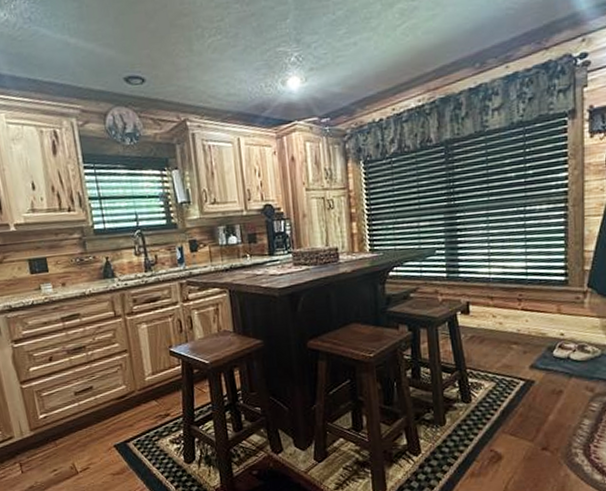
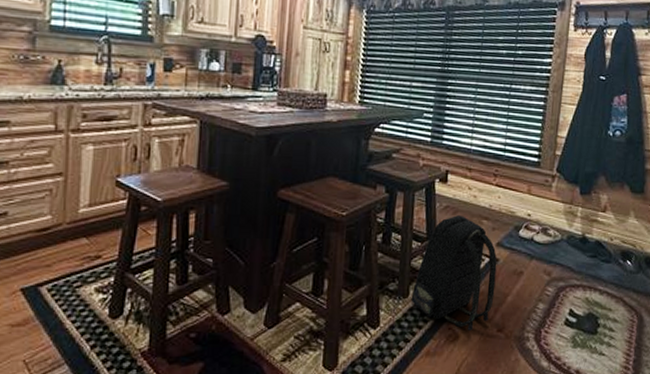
backpack: none [448,343,534,451] -> present [411,215,497,331]

